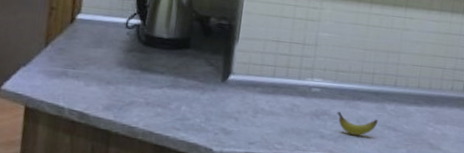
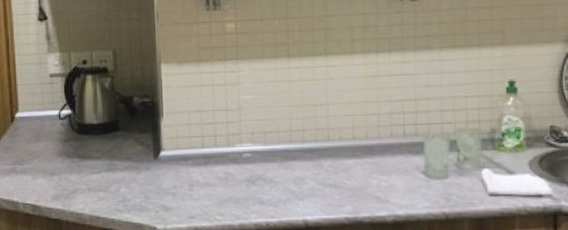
banana: present [337,112,378,135] -> none [272,175,316,197]

